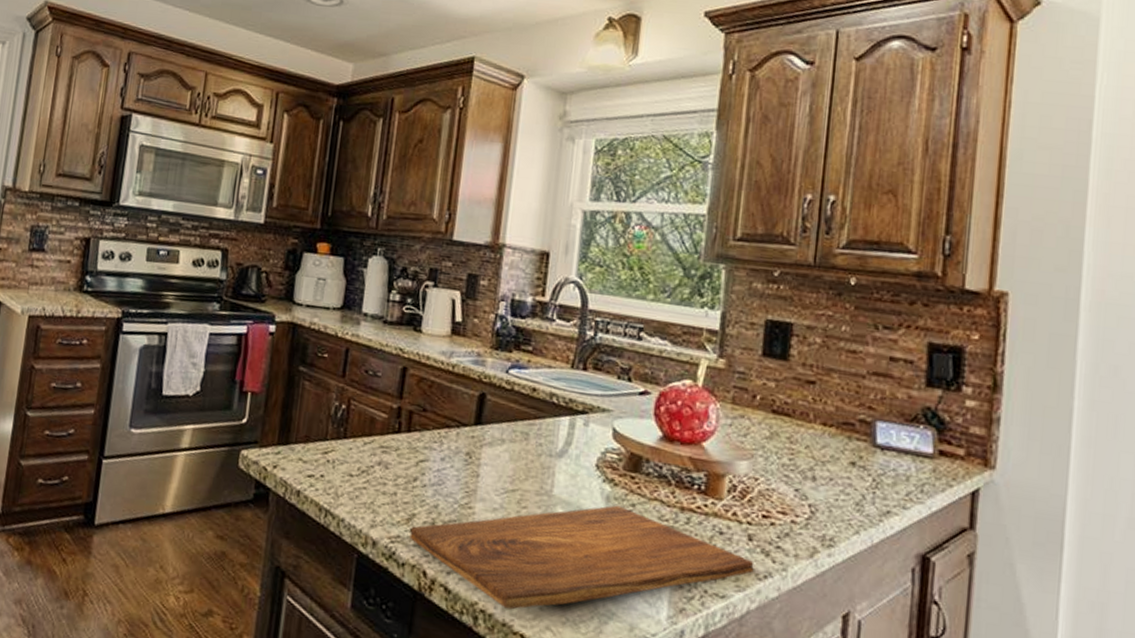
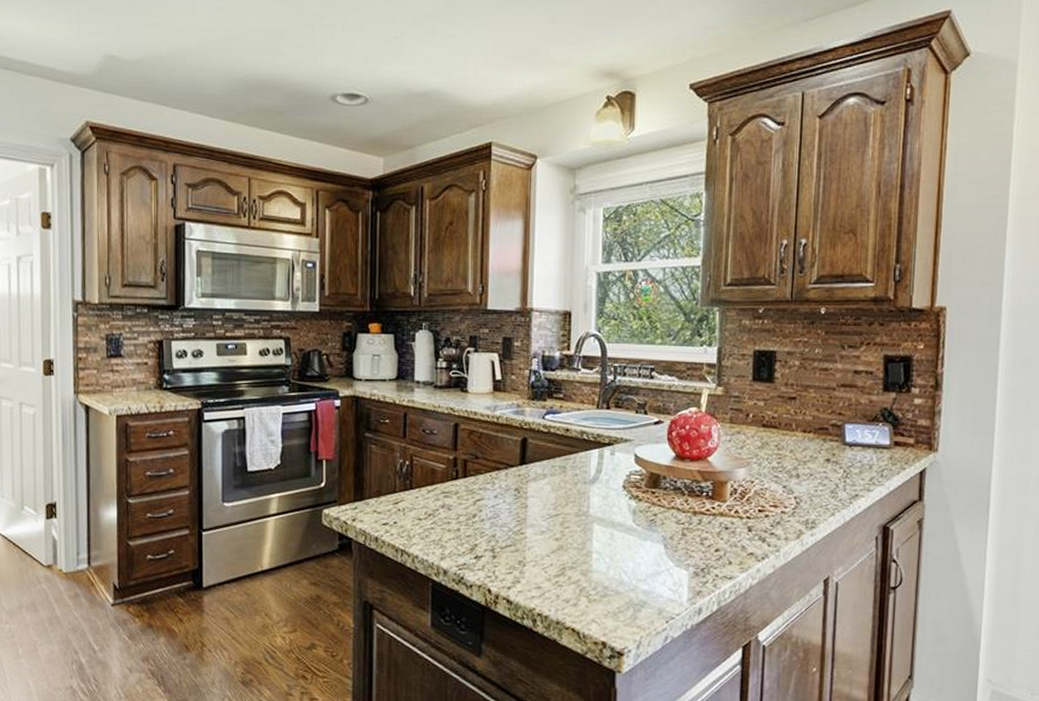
cutting board: present [409,505,754,610] -> none [474,517,754,610]

